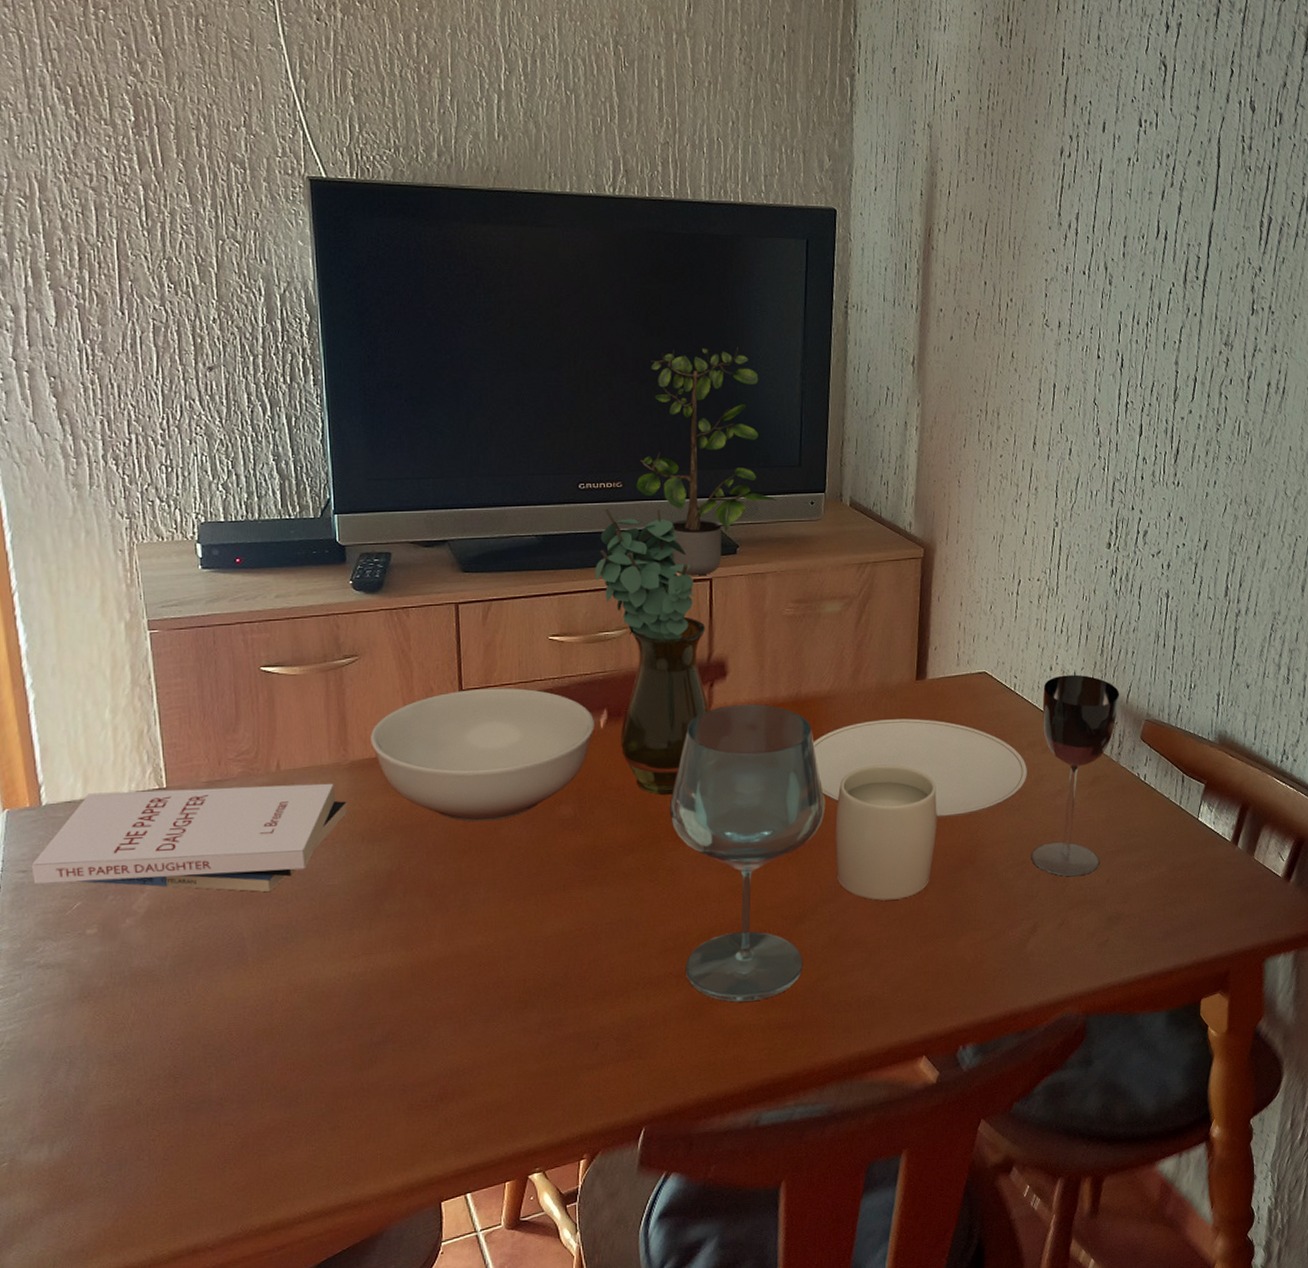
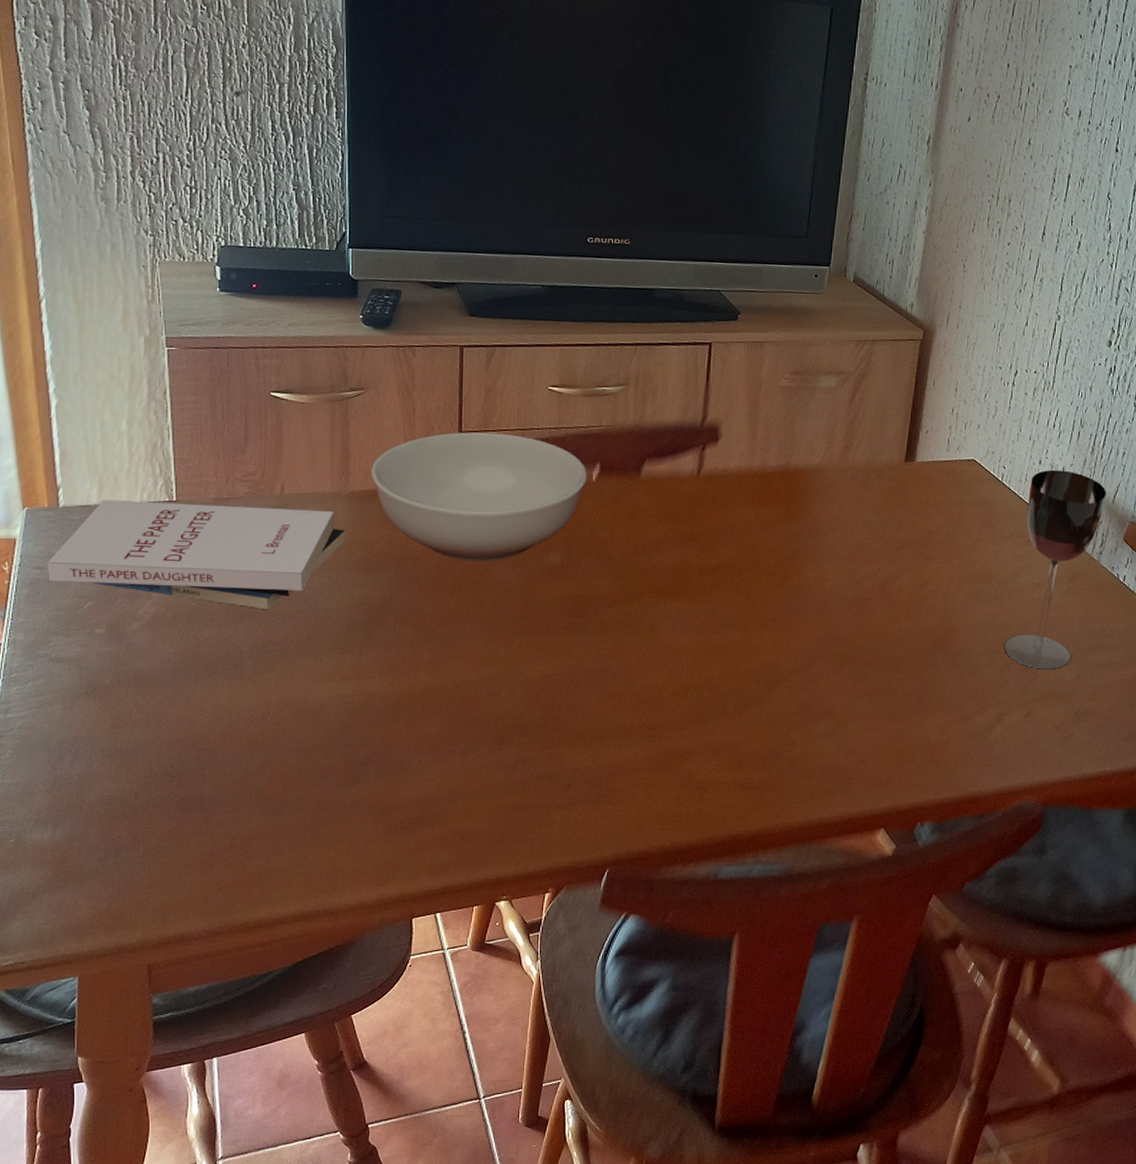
vase: present [595,508,710,795] -> none [597,264,702,552]
potted plant: present [636,347,778,576] -> none [644,110,782,340]
wine glass: present [669,704,826,1003] -> none [653,470,806,760]
plate: present [813,718,1027,819] -> none [798,497,1008,601]
mug: present [834,764,938,901] -> none [811,542,916,675]

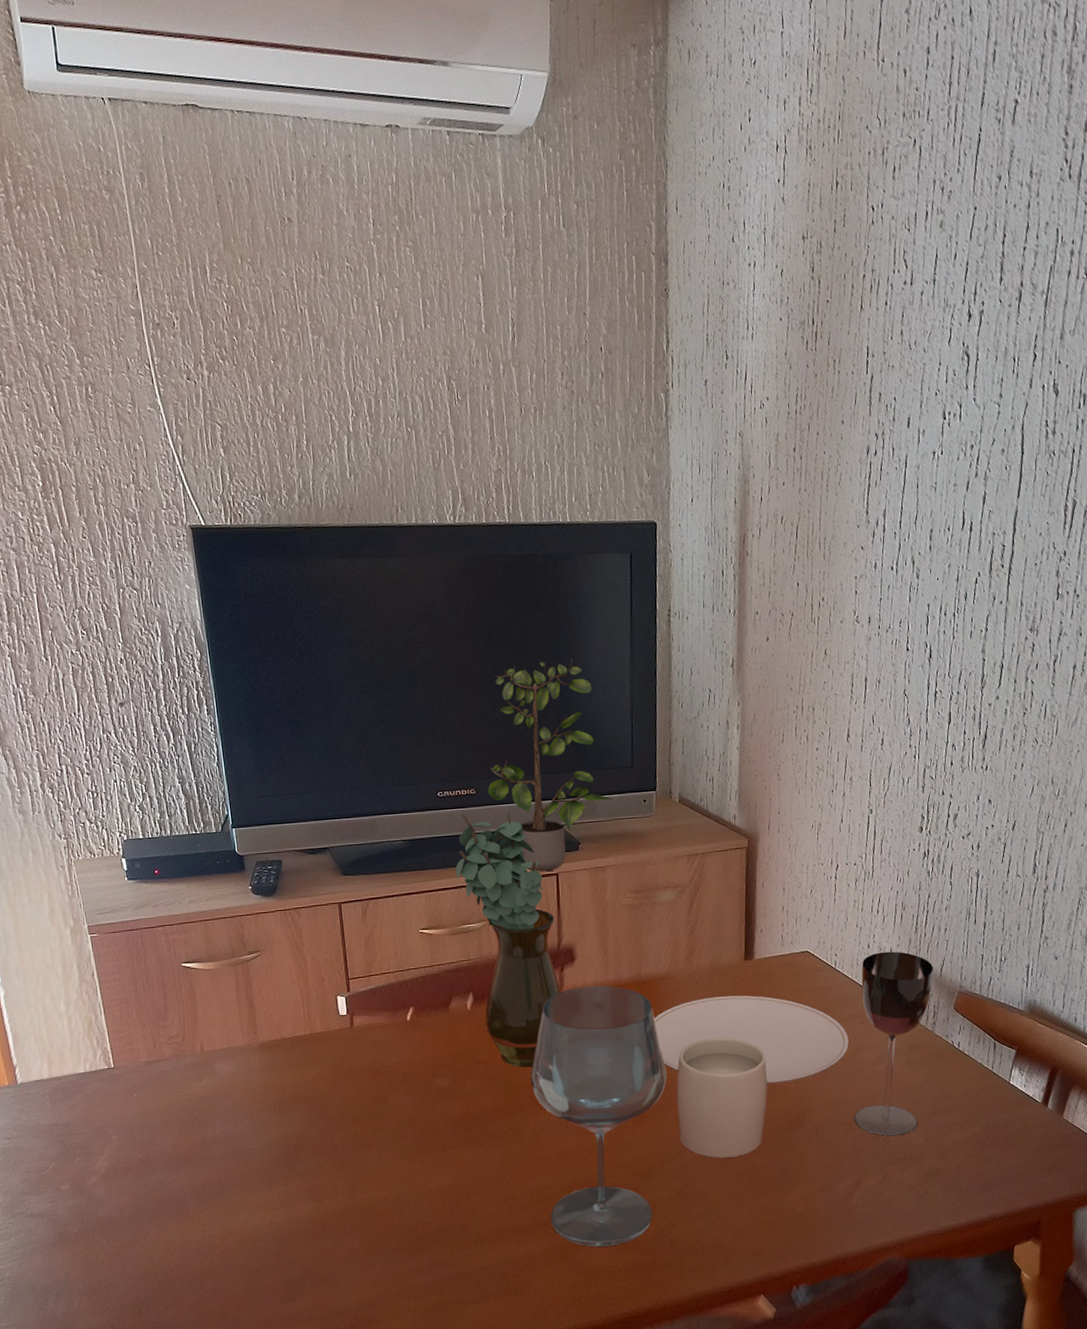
books: present [46,499,345,610] -> none [13,1061,261,1155]
bowl: present [370,432,588,562] -> none [274,976,463,1093]
vase: none [597,264,702,552] -> present [455,813,562,1068]
potted plant: none [644,110,782,340] -> present [487,659,614,872]
wine glass: none [653,470,806,760] -> present [530,985,667,1247]
plate: none [798,497,1008,601] -> present [654,995,849,1085]
mug: none [811,542,916,675] -> present [676,1037,768,1159]

